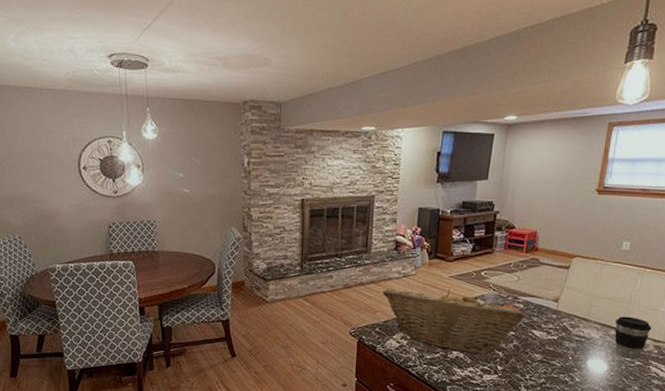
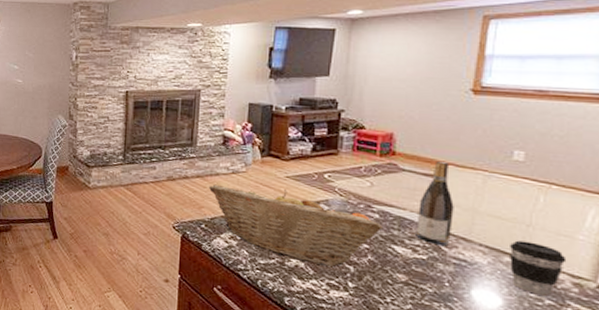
wine bottle: none [550,253,579,326] -> present [416,160,454,246]

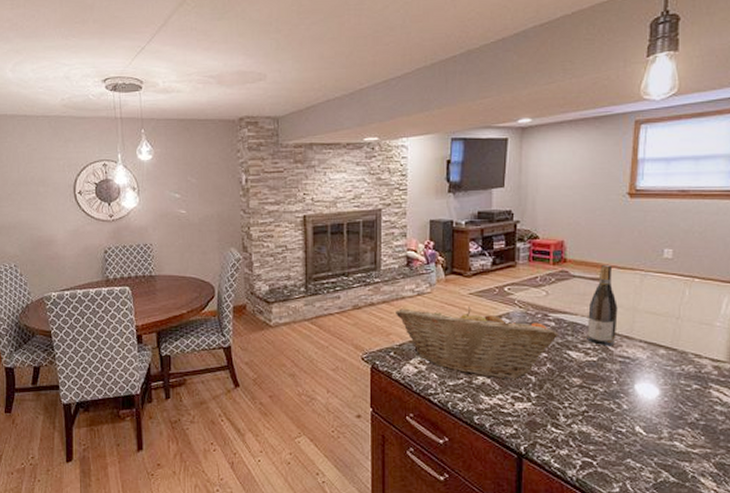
coffee cup: present [510,240,567,296] -> none [664,333,708,381]

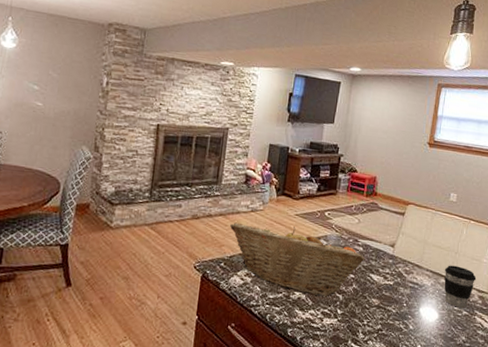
wine bottle: present [587,264,618,345] -> none [387,200,413,272]
coffee cup: none [664,333,708,381] -> present [444,265,477,308]

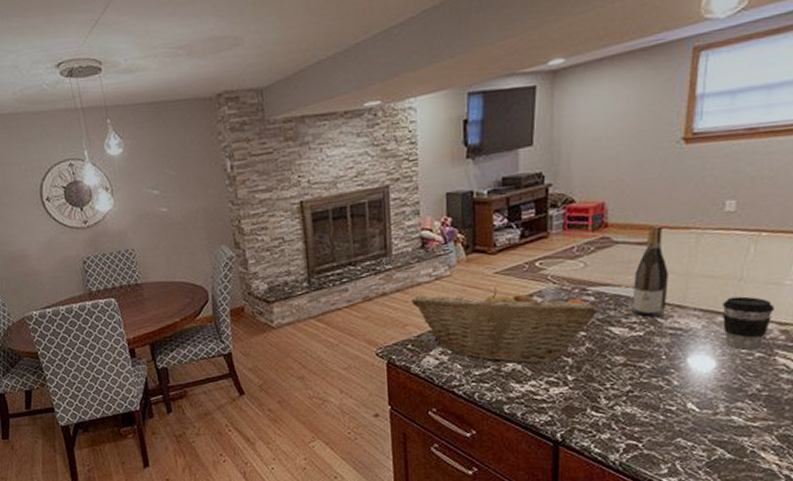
wine bottle: none [387,200,413,272] -> present [632,225,668,318]

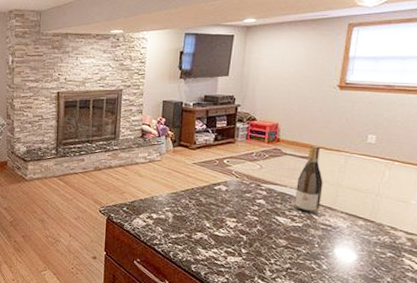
fruit basket: present [411,288,599,364] -> none [130,172,269,238]
coffee cup: present [723,296,775,350] -> none [363,207,404,250]

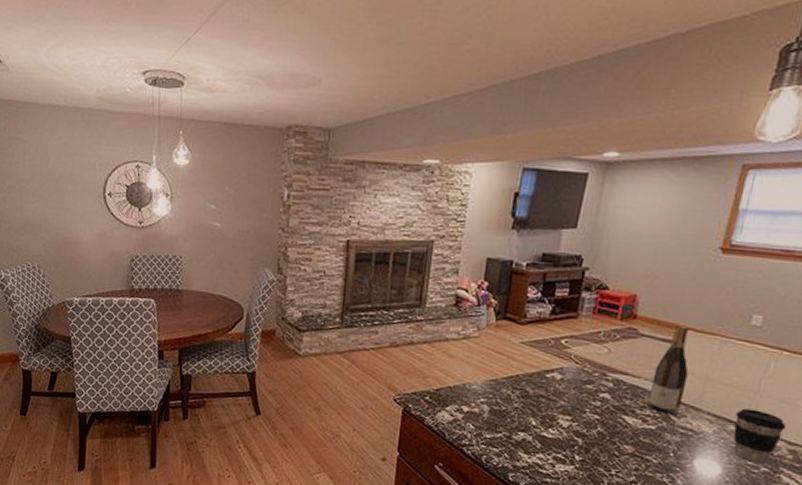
coffee cup: none [363,207,404,250] -> present [733,408,787,464]

